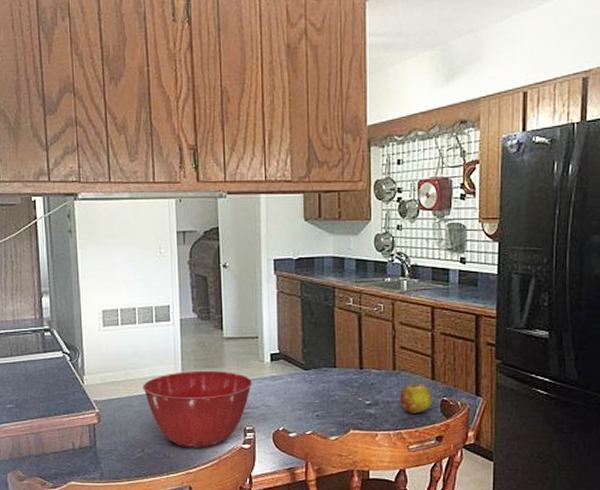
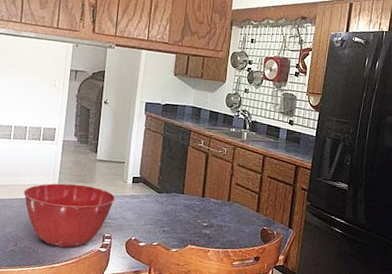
fruit: present [400,383,432,413] -> none [230,213,255,237]

